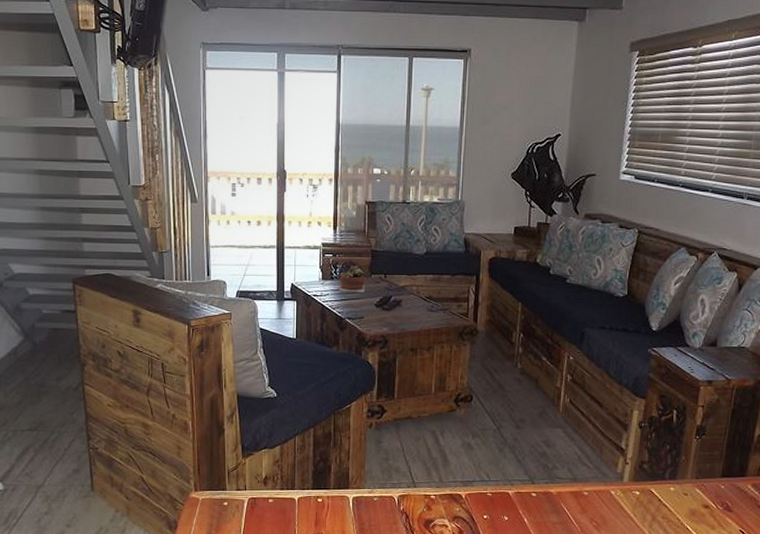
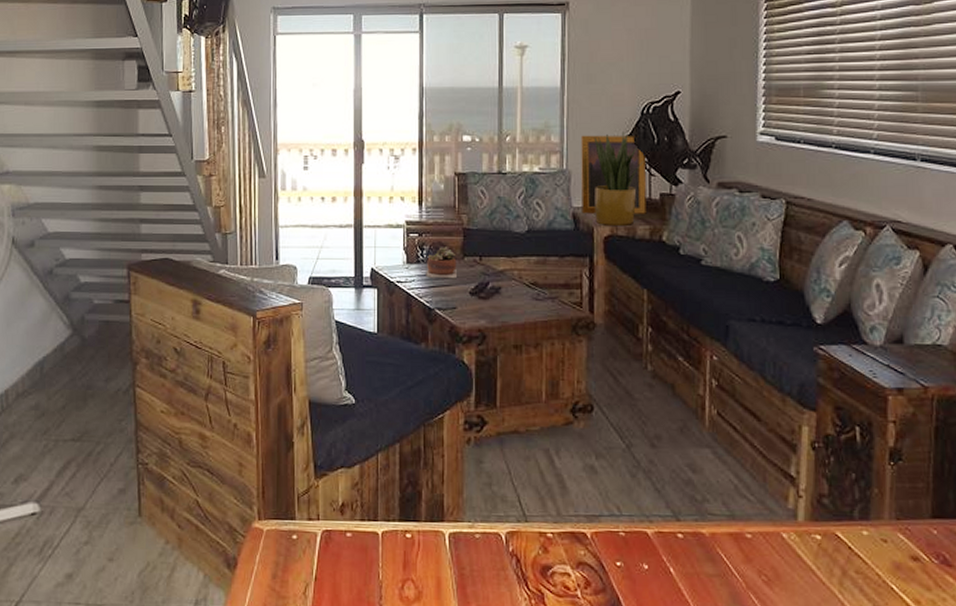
picture frame: none [472,170,529,241] -> present [580,135,647,215]
planter: none [483,168,526,250] -> present [593,132,644,227]

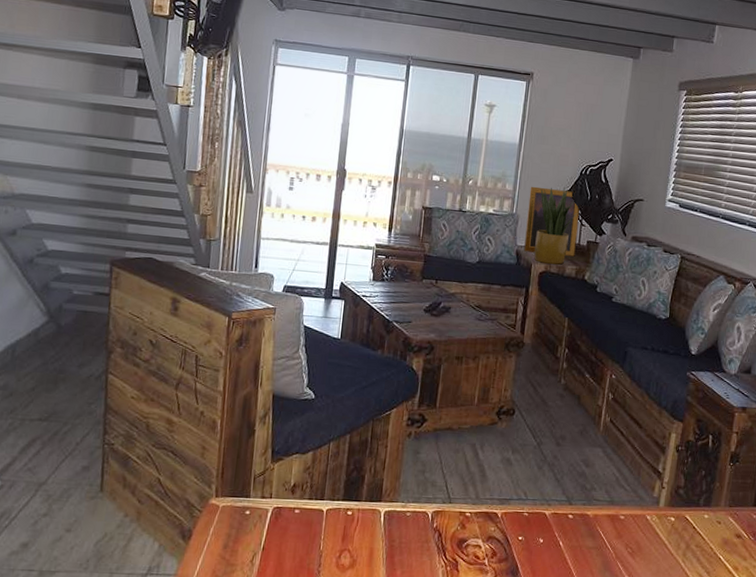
succulent plant: present [426,247,457,279] -> none [388,269,417,298]

